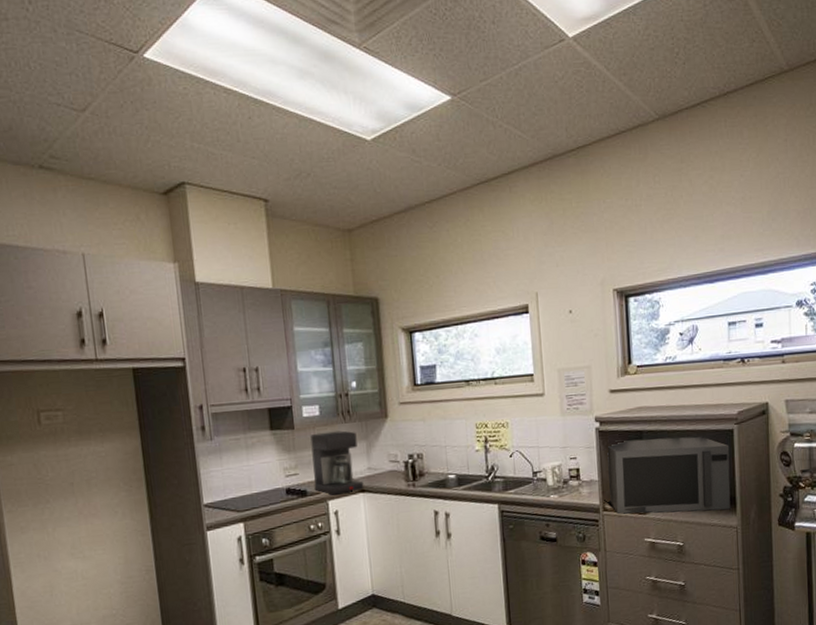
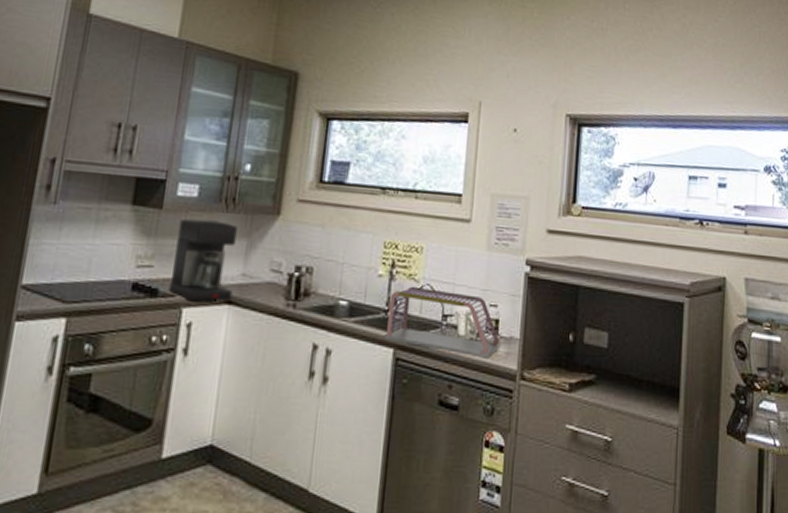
dish rack: none [488,453,583,500] -> present [385,286,500,358]
microwave: present [604,436,731,515] -> none [523,292,678,404]

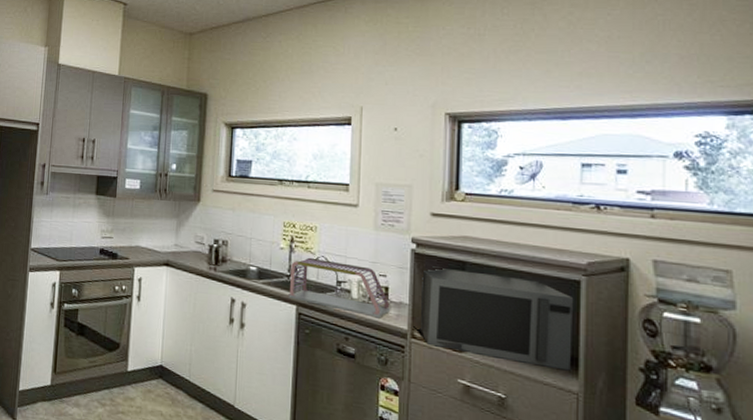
coffee maker: present [168,218,238,302] -> none [124,204,169,264]
microwave: none [523,292,678,404] -> present [414,266,574,371]

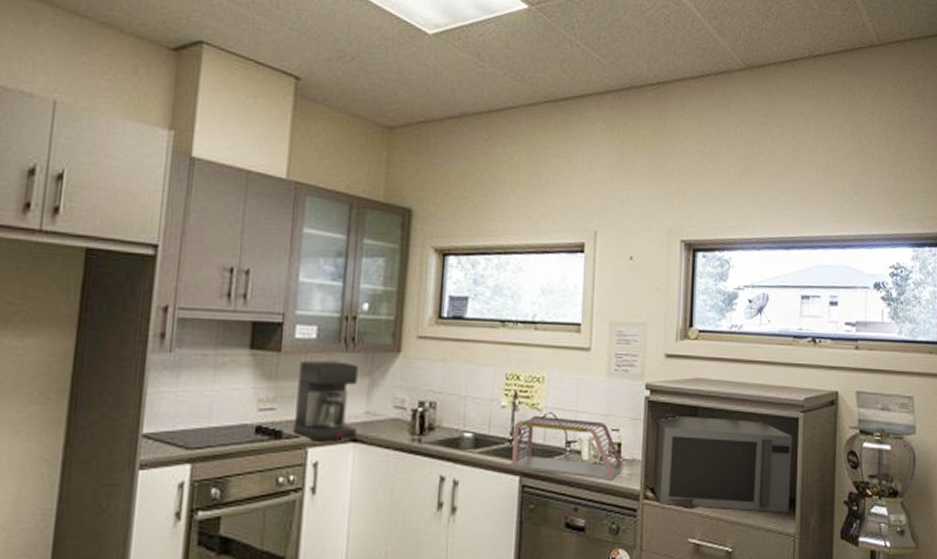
coffee maker: none [124,204,169,264] -> present [293,360,358,442]

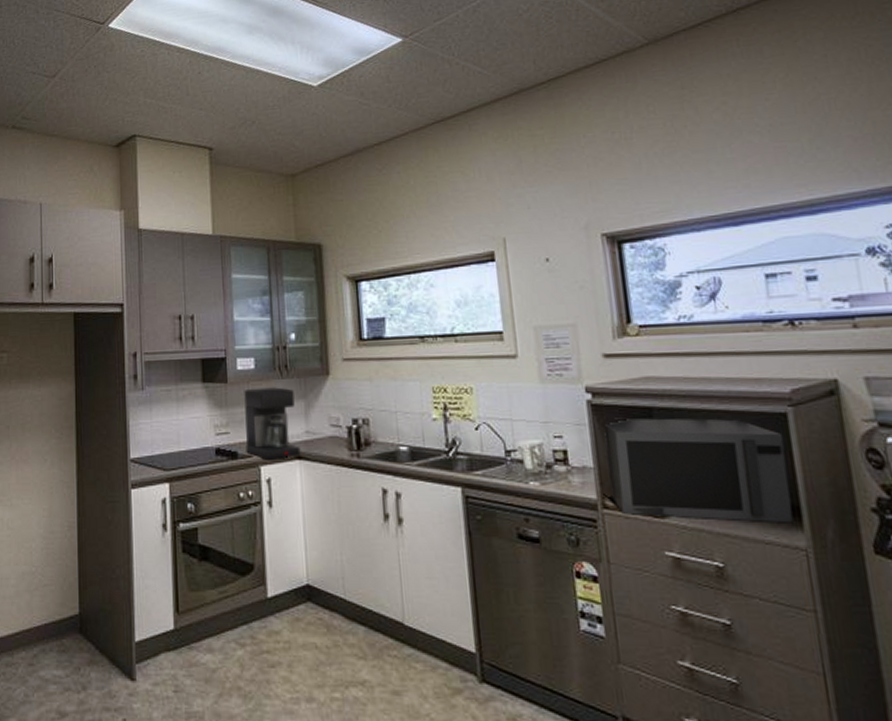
dish rack: present [510,415,622,481] -> none [448,426,573,490]

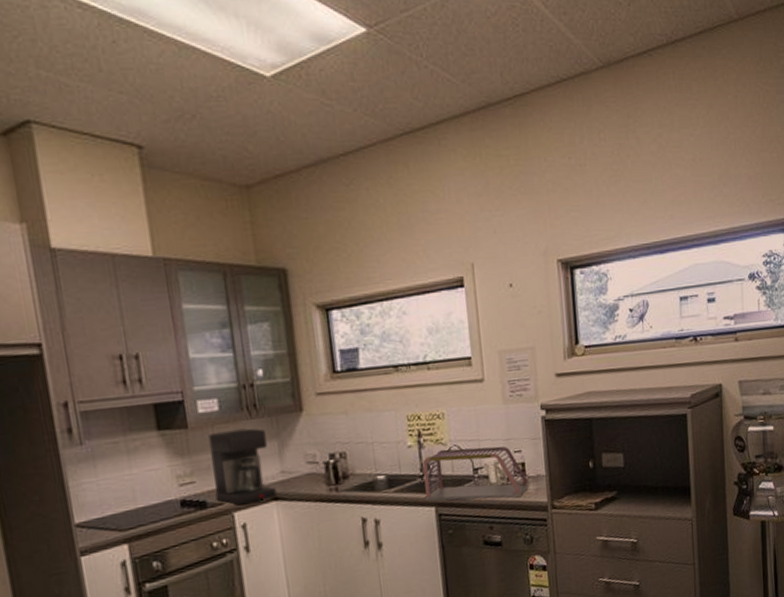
dish rack: none [448,426,573,490] -> present [422,446,529,502]
microwave: present [603,417,794,524] -> none [553,422,685,512]

